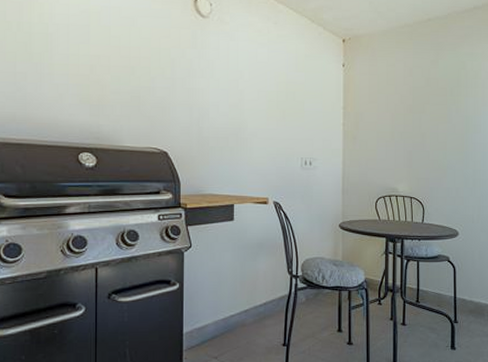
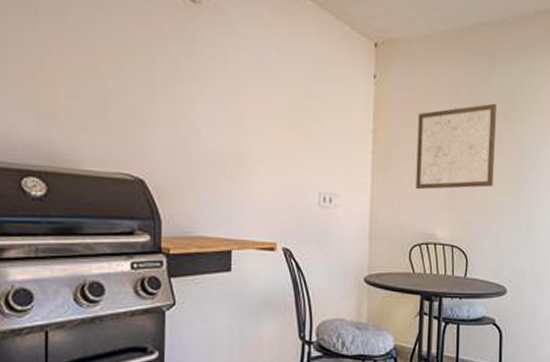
wall art: none [379,81,444,153] -> present [416,103,496,190]

